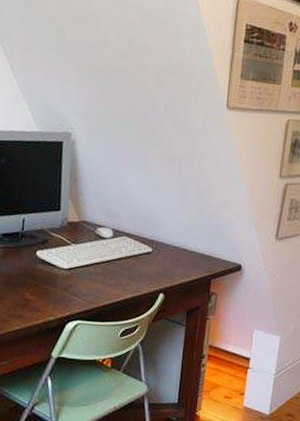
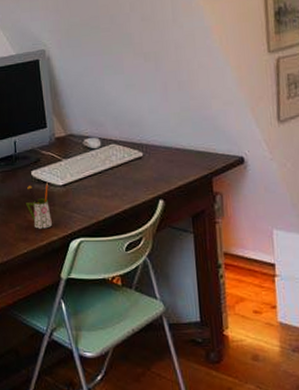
pen holder: none [26,264,53,309] -> present [26,183,52,229]

